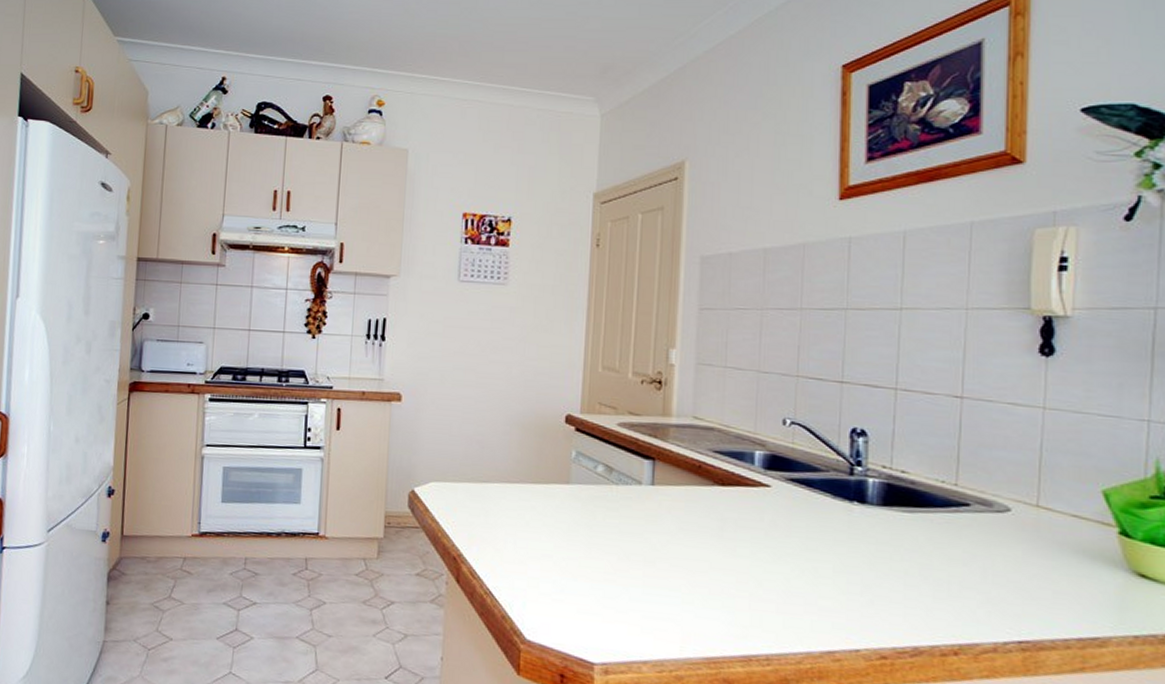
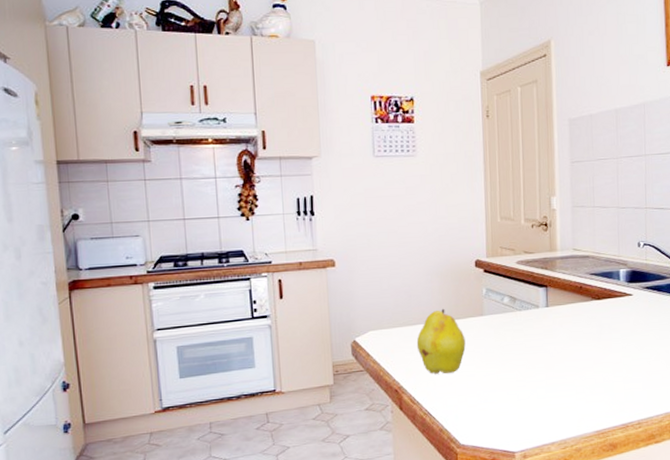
fruit: none [484,467,545,549] -> present [416,308,466,374]

